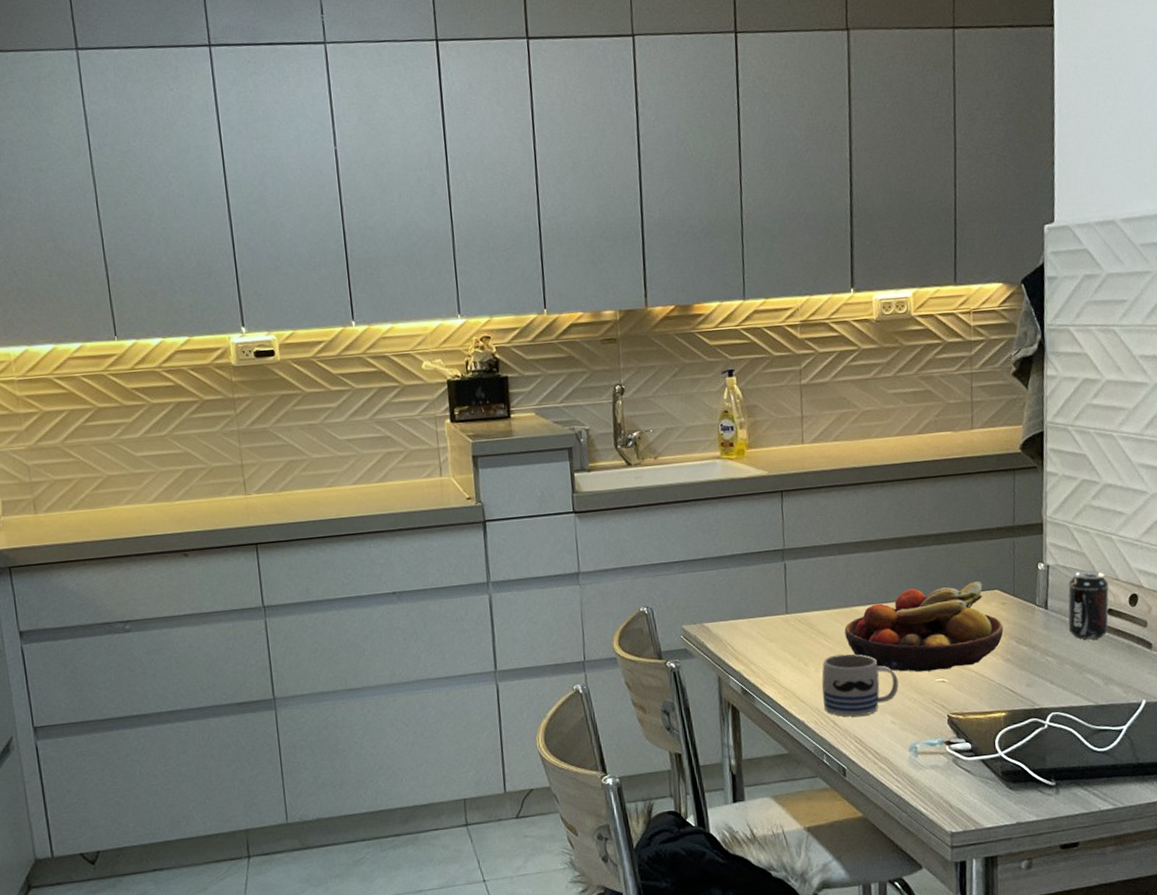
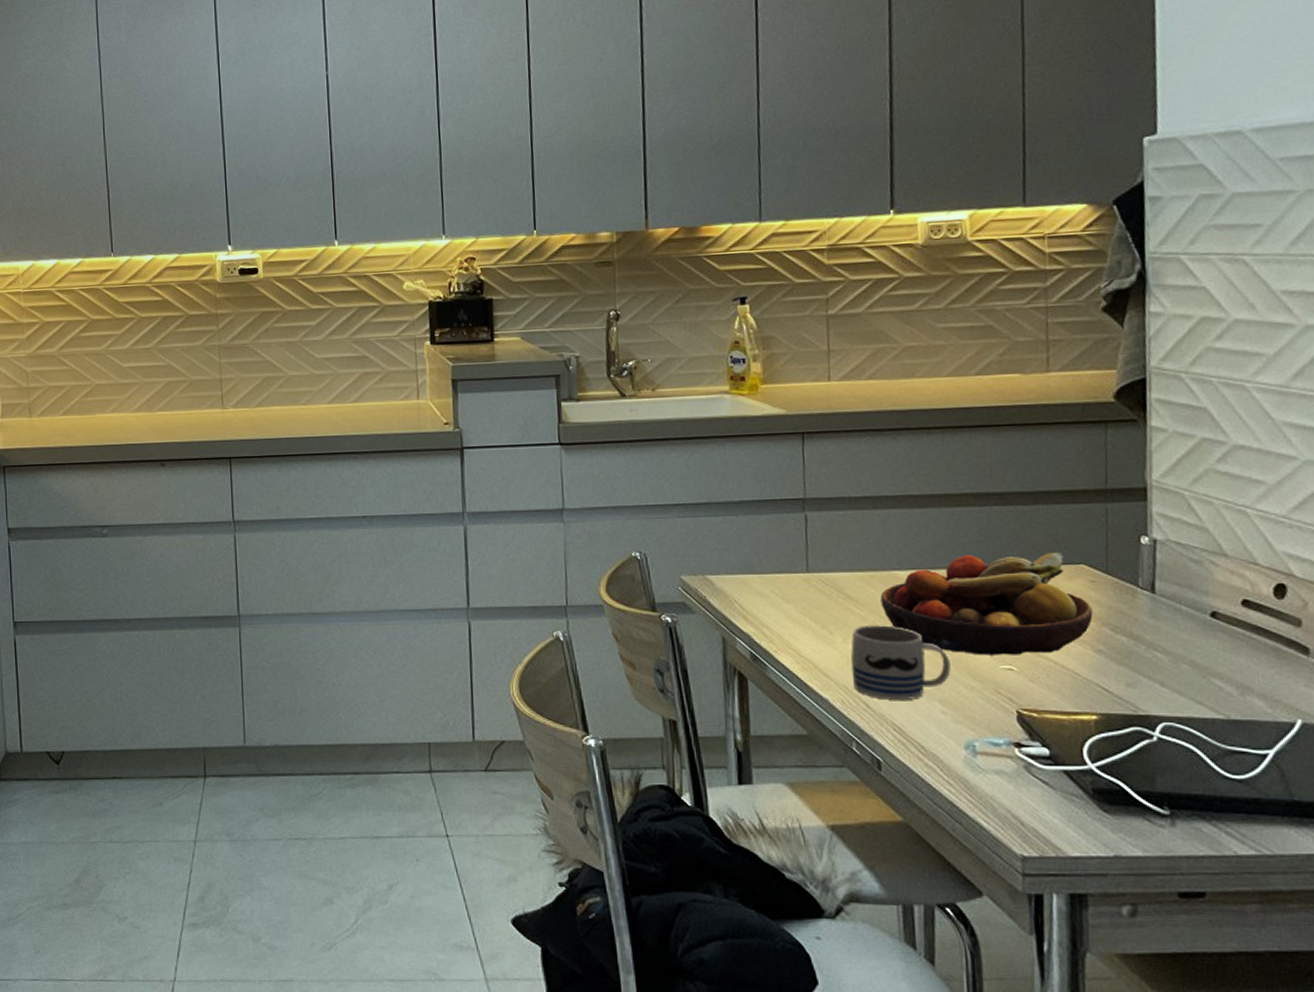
beverage can: present [1068,570,1109,640] -> none [1184,549,1244,636]

